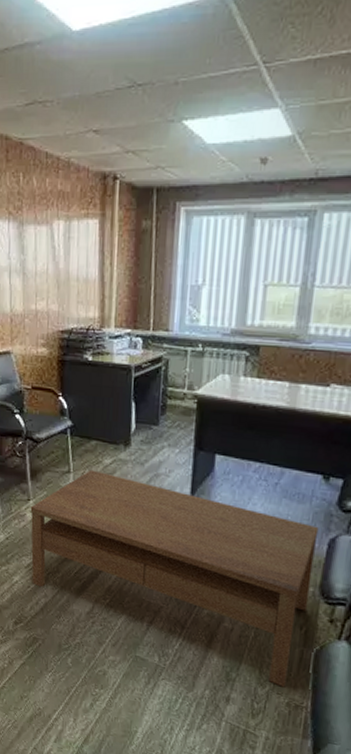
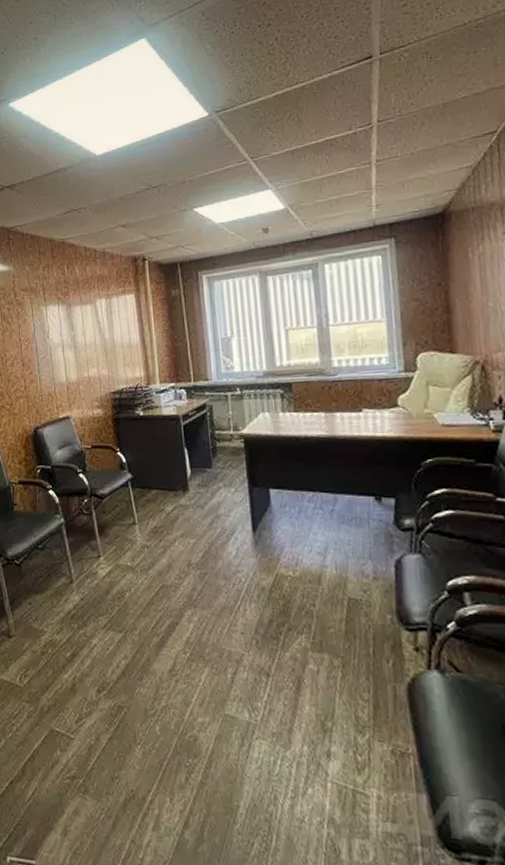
coffee table: present [30,469,319,687] -> none [101,518,390,733]

